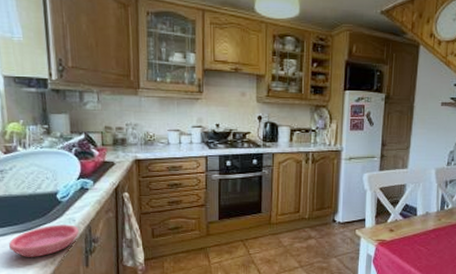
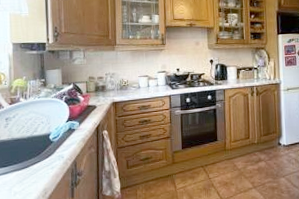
saucer: present [8,224,79,257] -> none [8,161,67,192]

